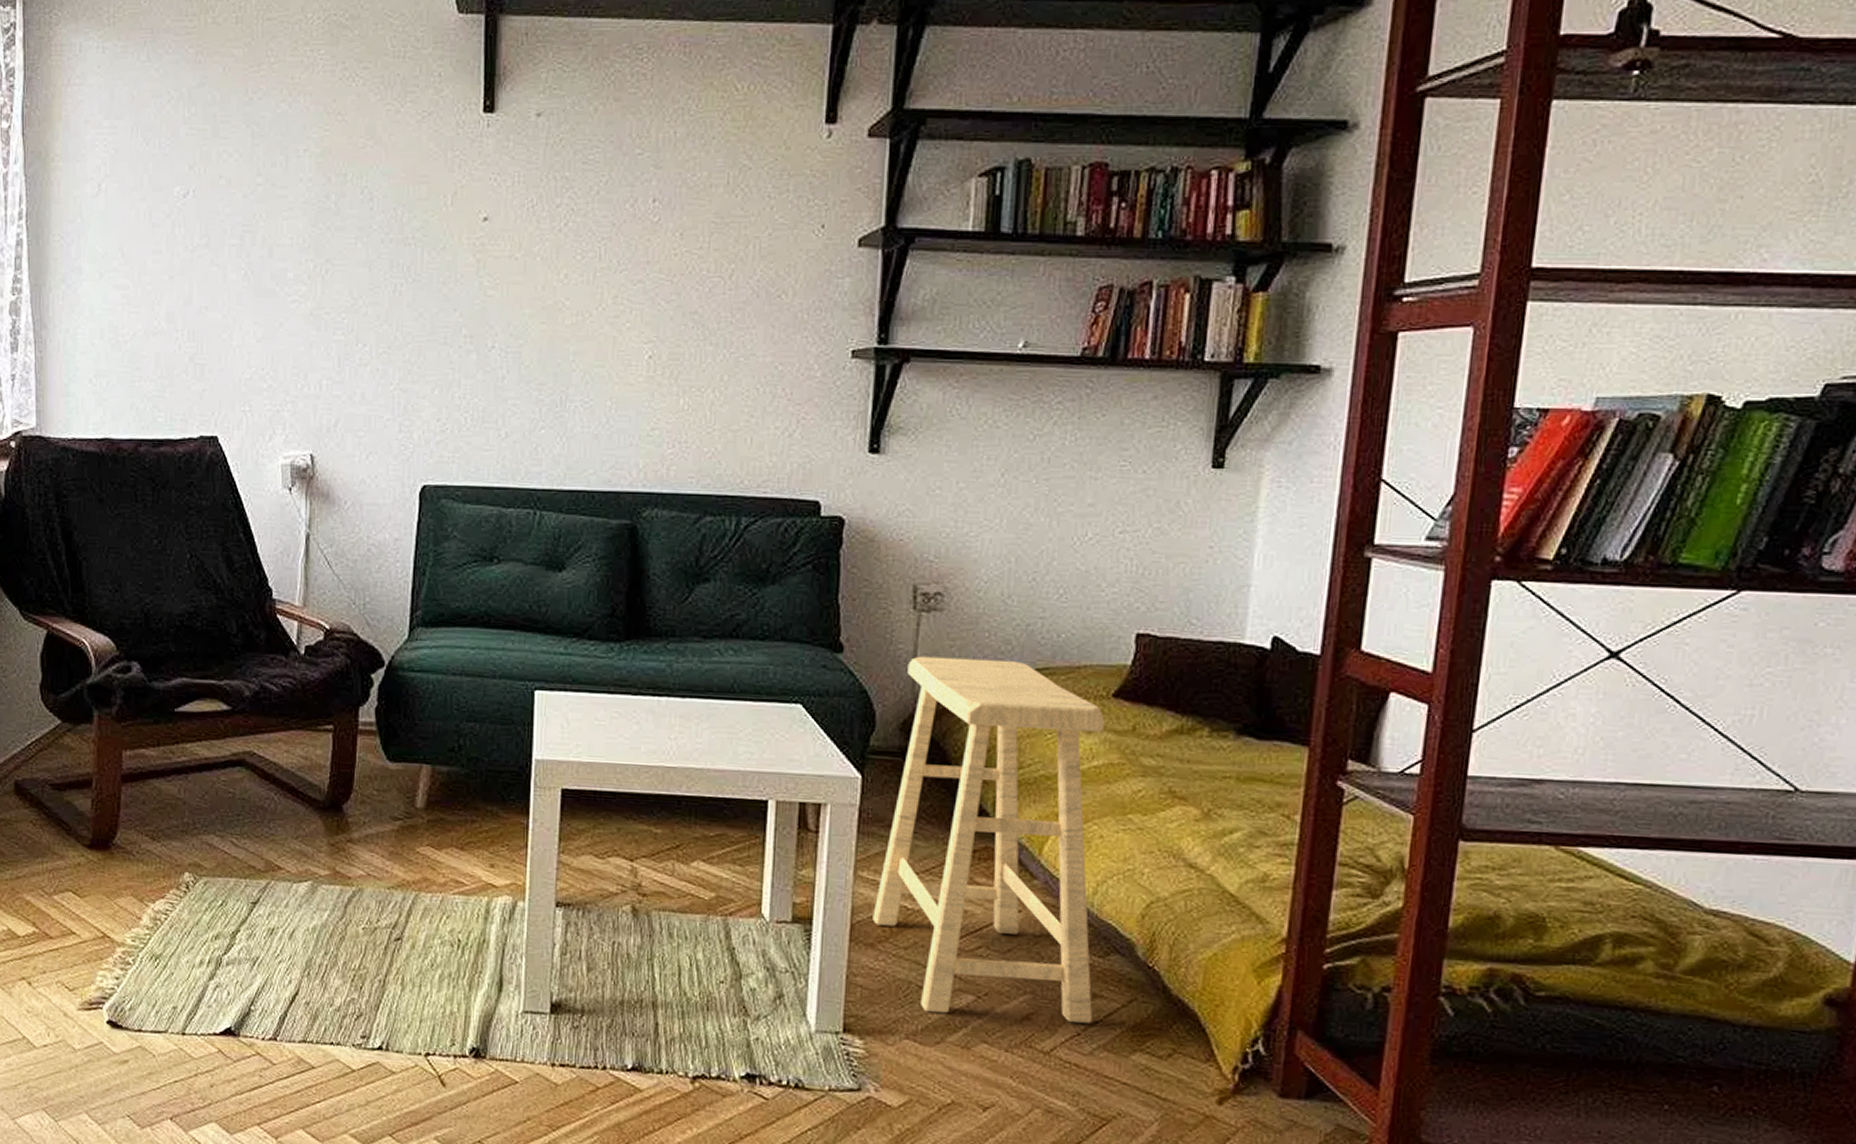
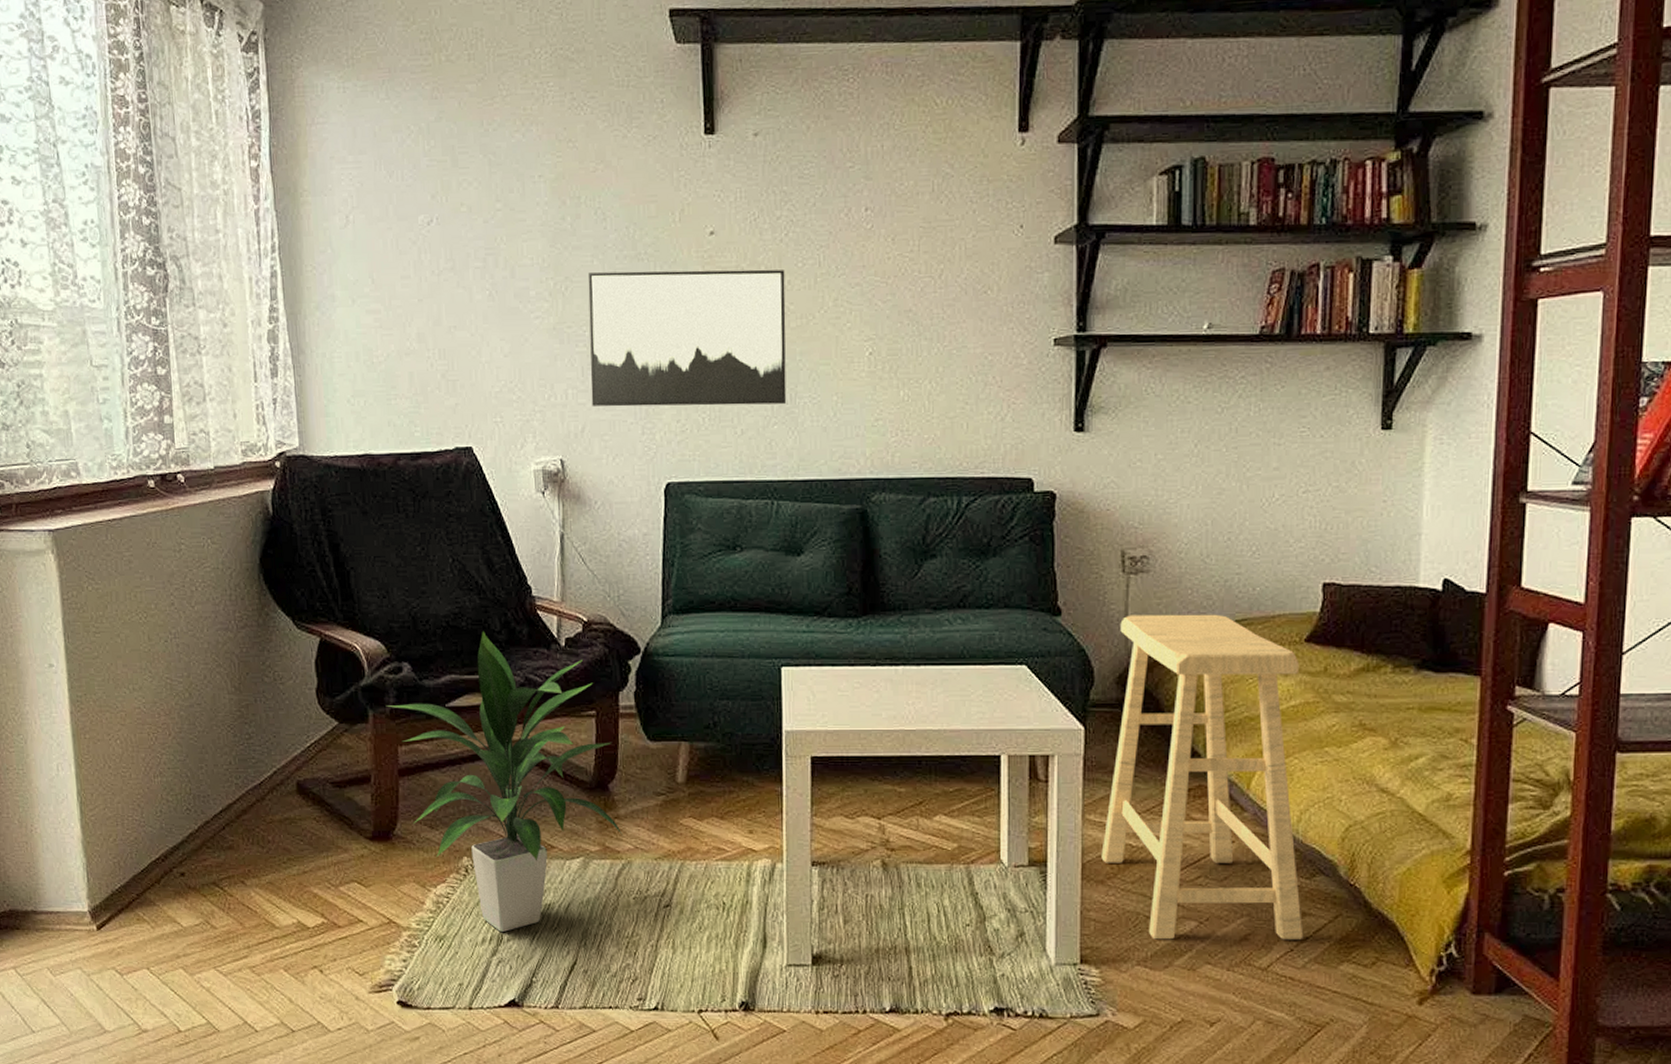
indoor plant: none [113,632,355,955] -> present [387,630,623,932]
wall art: none [347,256,562,407] -> present [587,269,787,407]

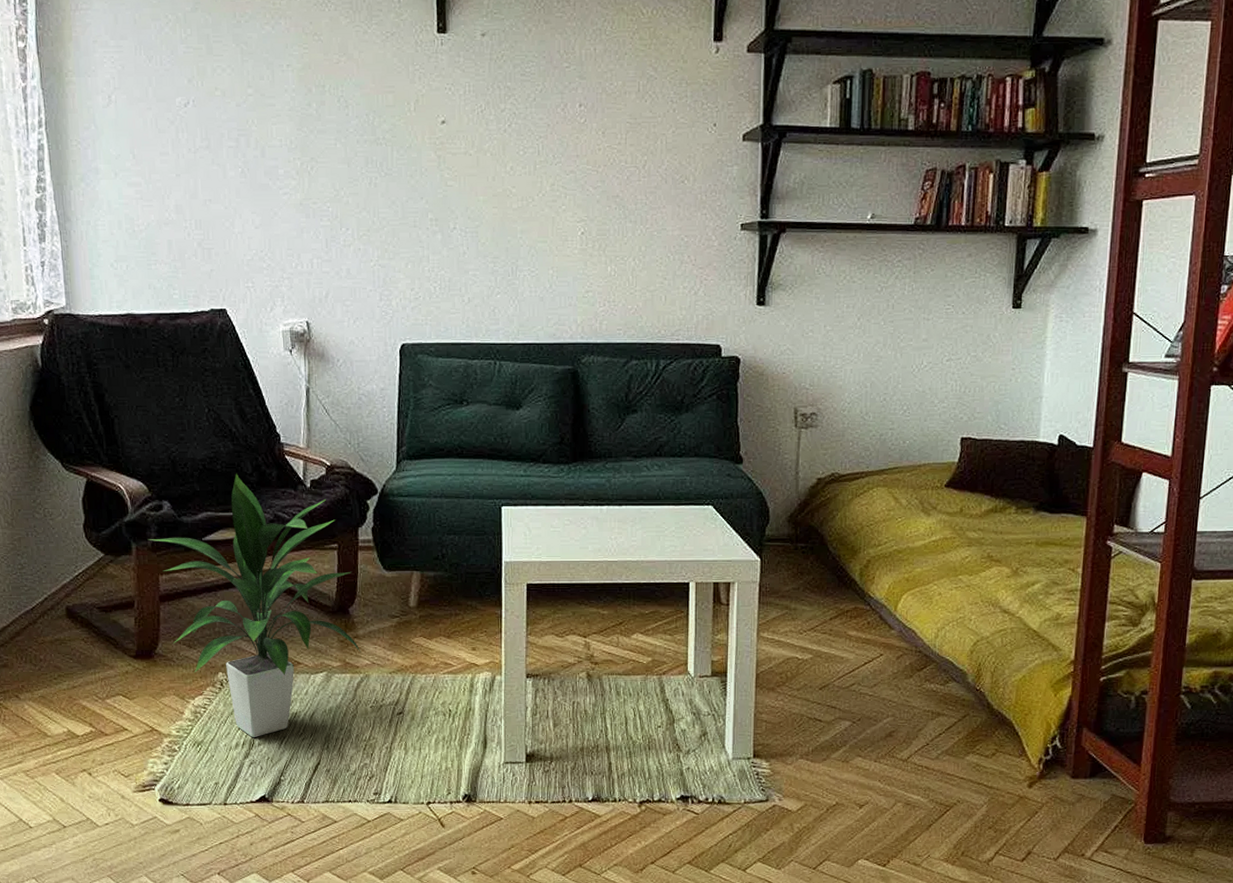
wall art: present [587,269,787,407] -> none [331,154,509,276]
stool: present [1101,614,1304,941] -> none [772,463,940,737]

